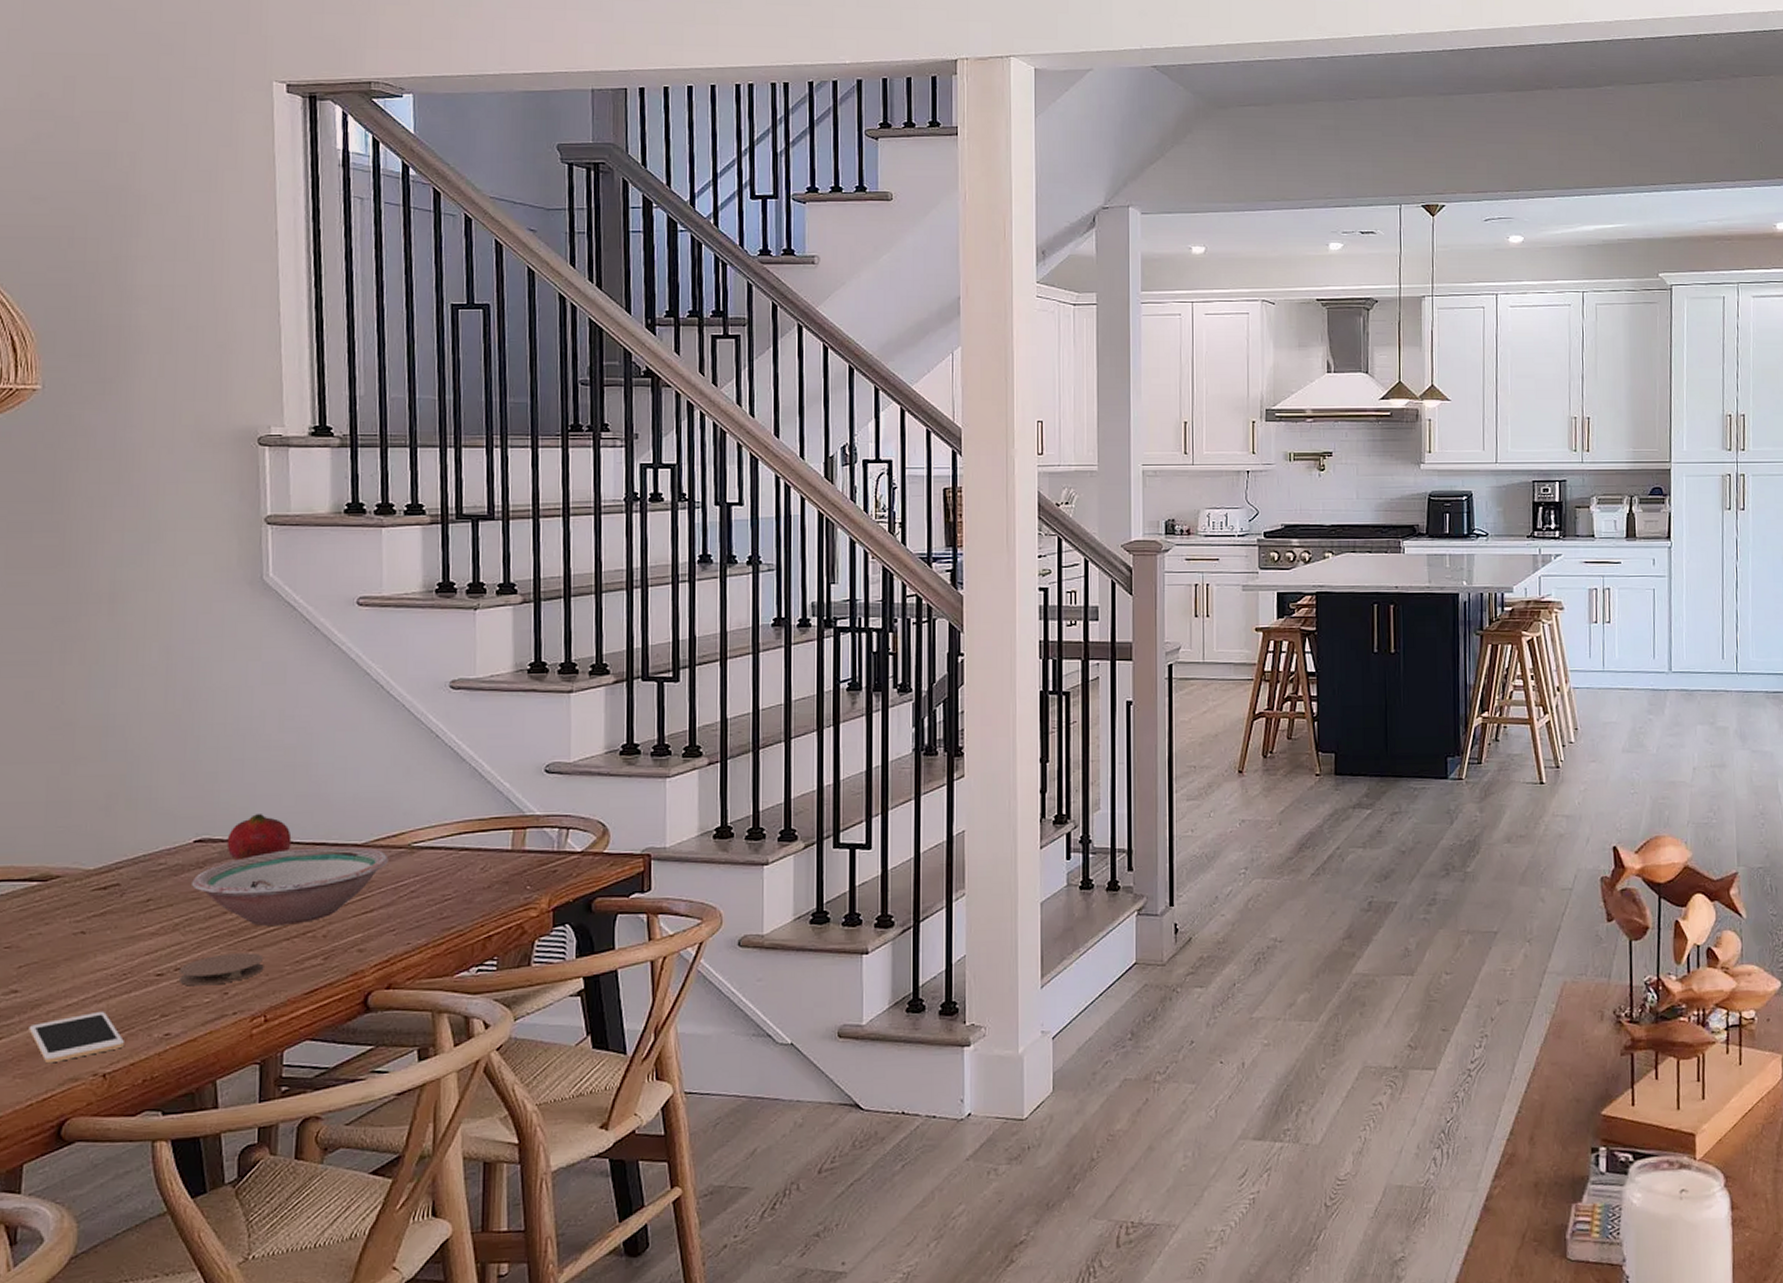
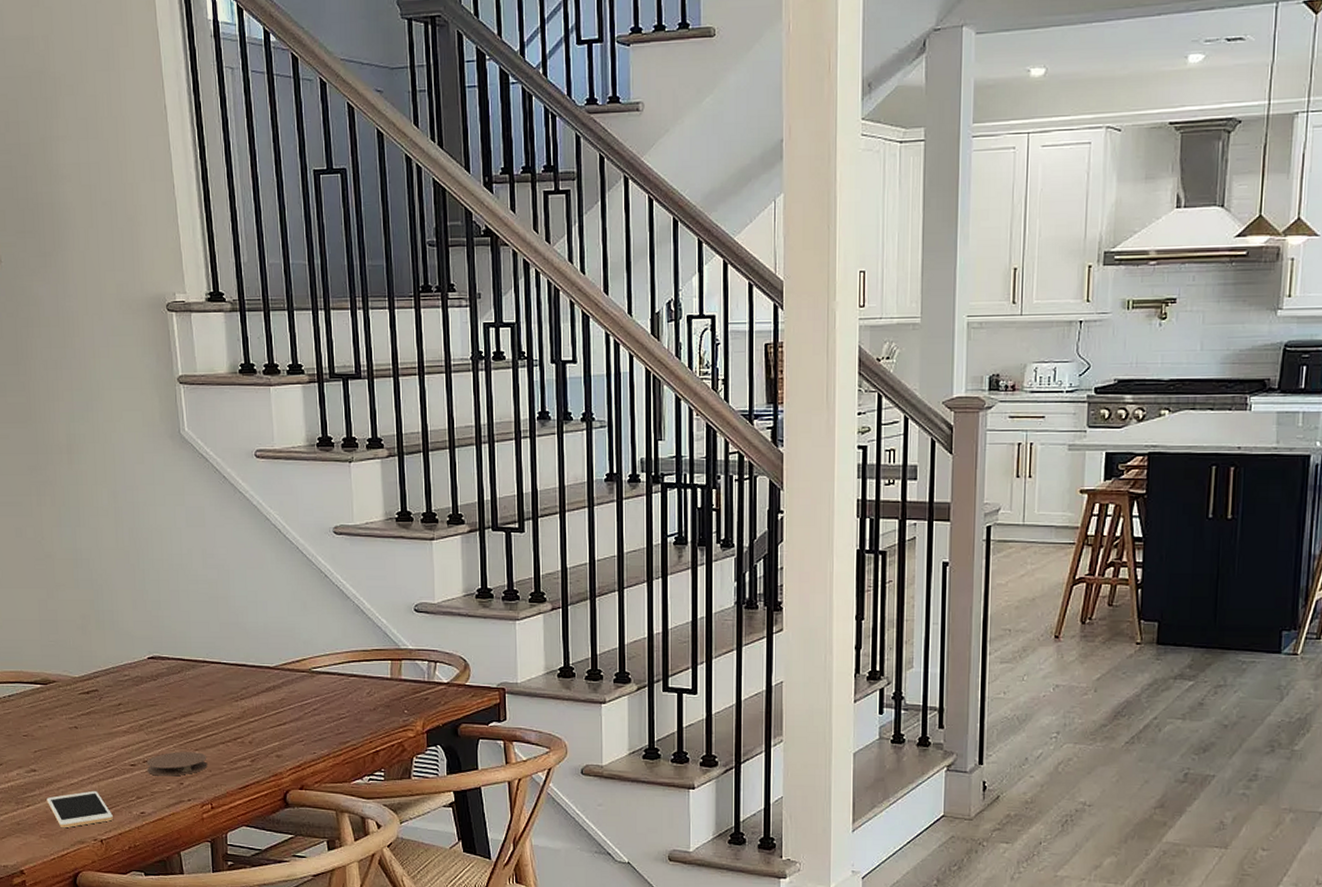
bowl: present [192,846,389,926] -> none [149,668,295,731]
fruit: present [226,814,292,861] -> none [172,638,220,676]

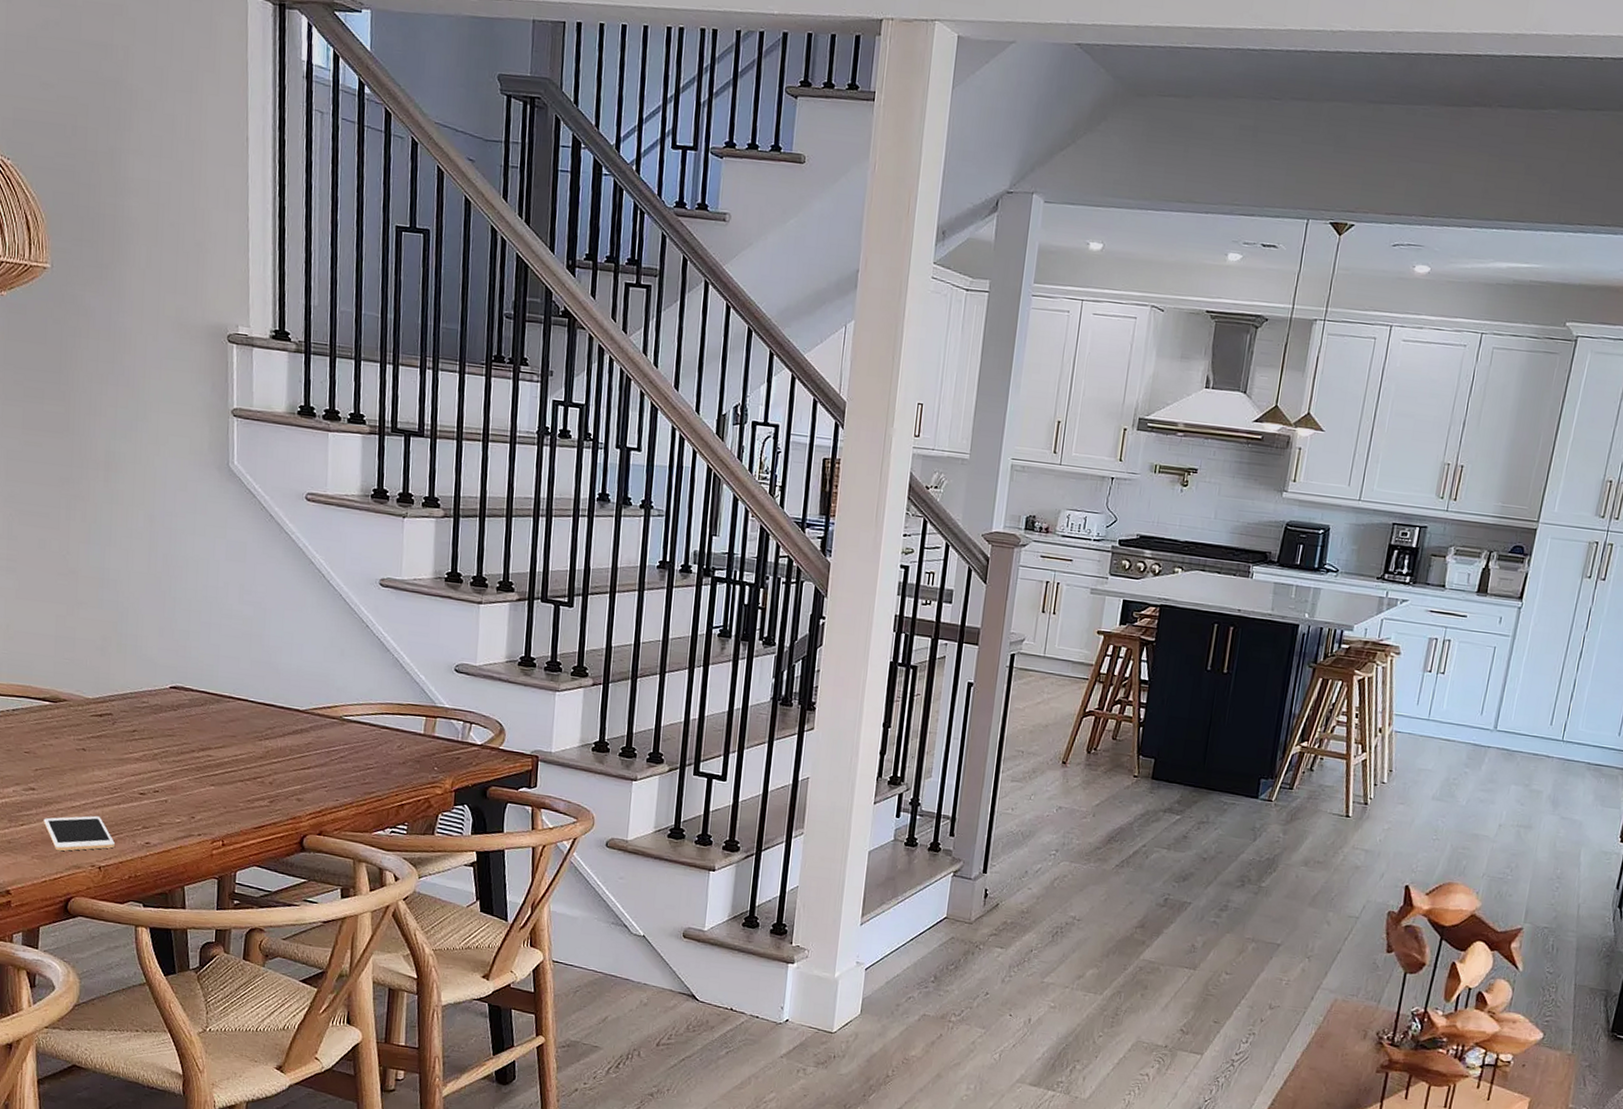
coaster: present [146,751,208,776] -> none [156,785,223,810]

